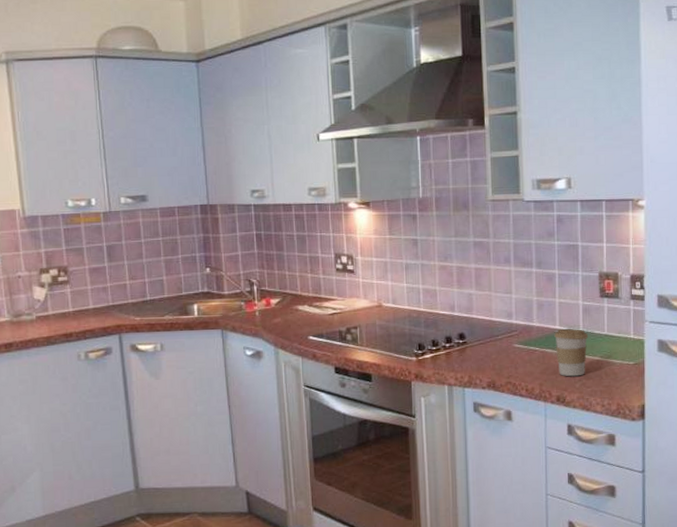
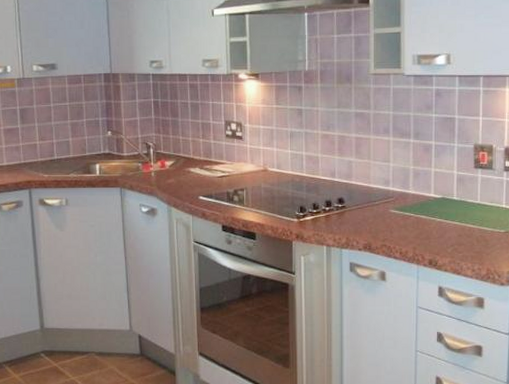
coffee cup: present [554,328,589,377] -> none [429,196,462,242]

